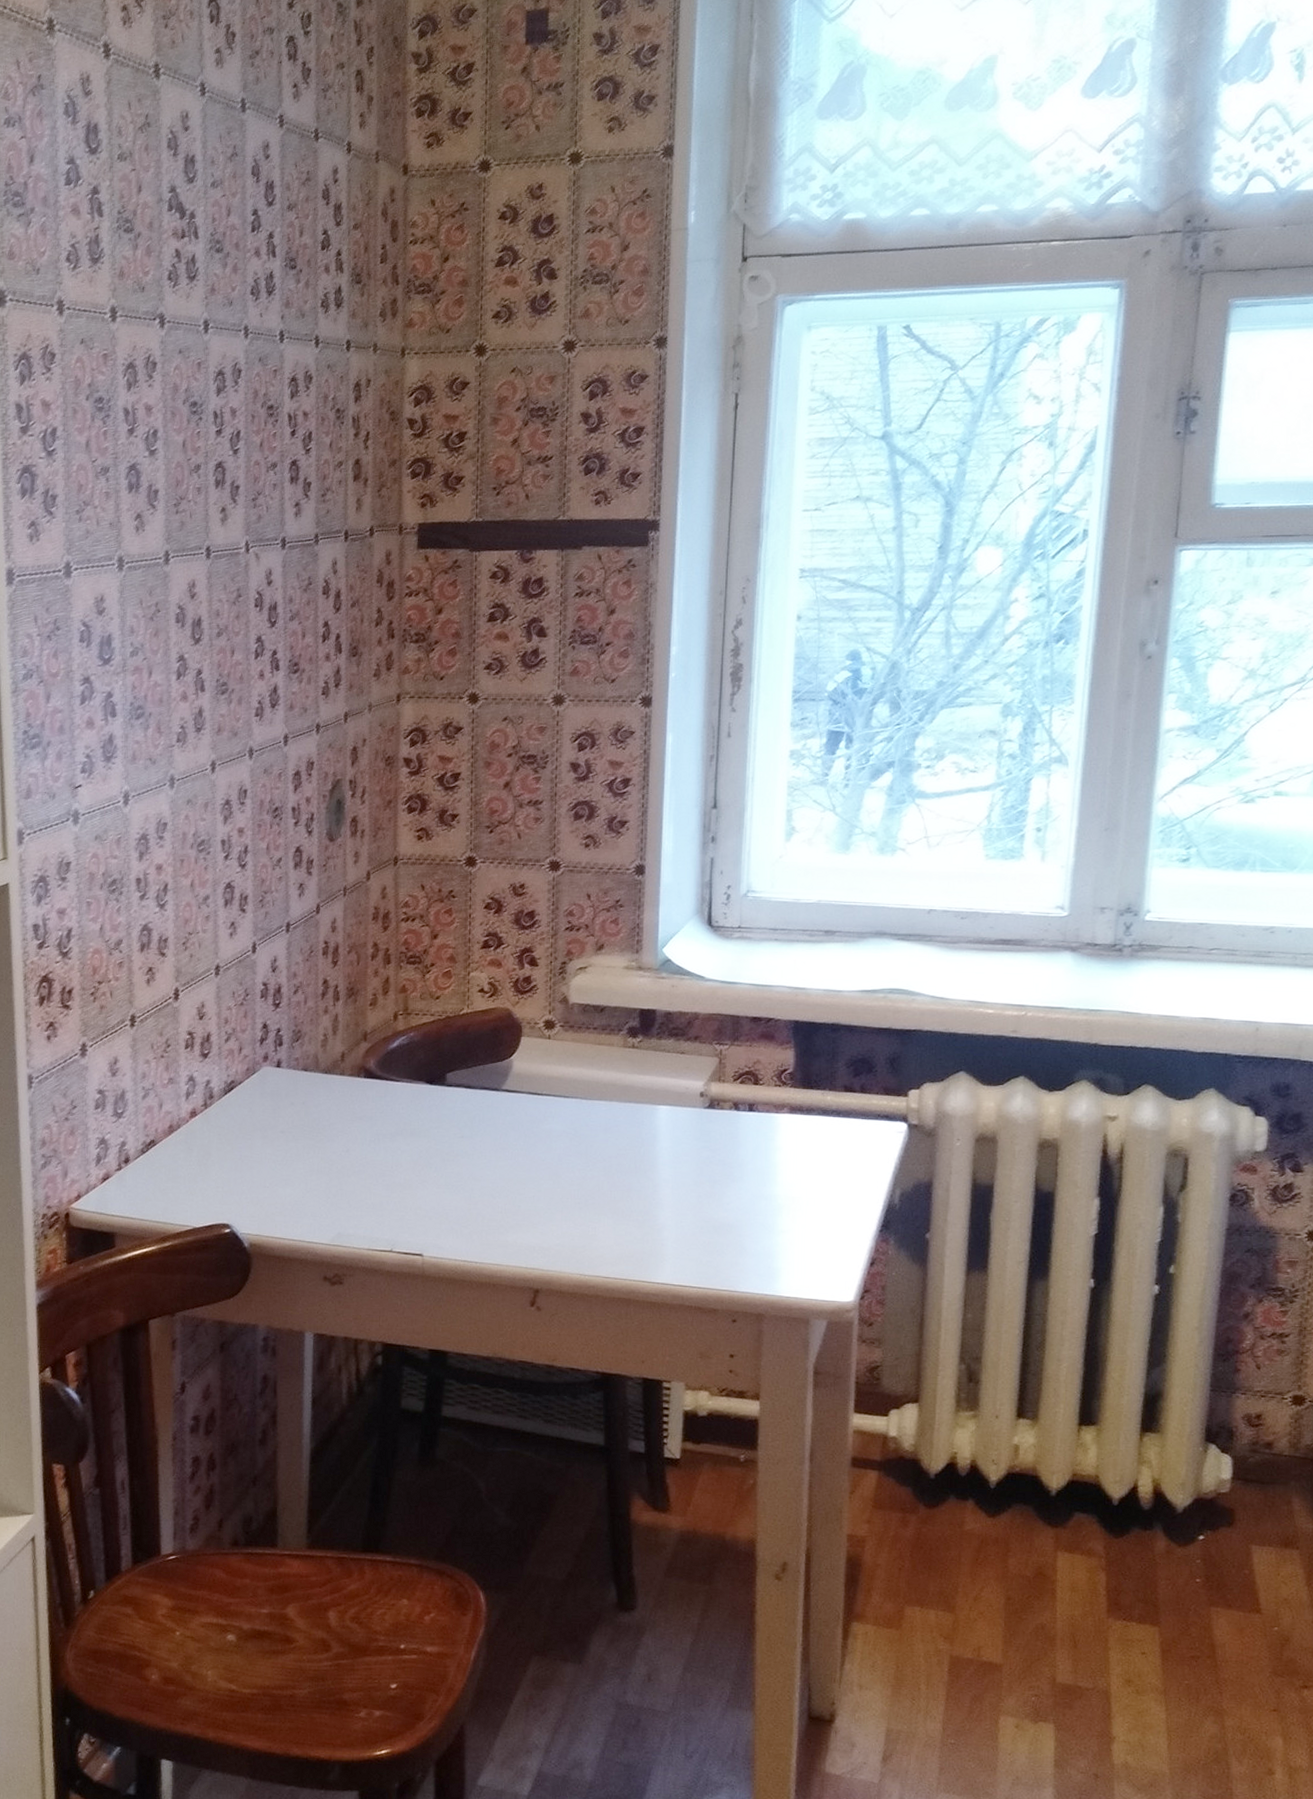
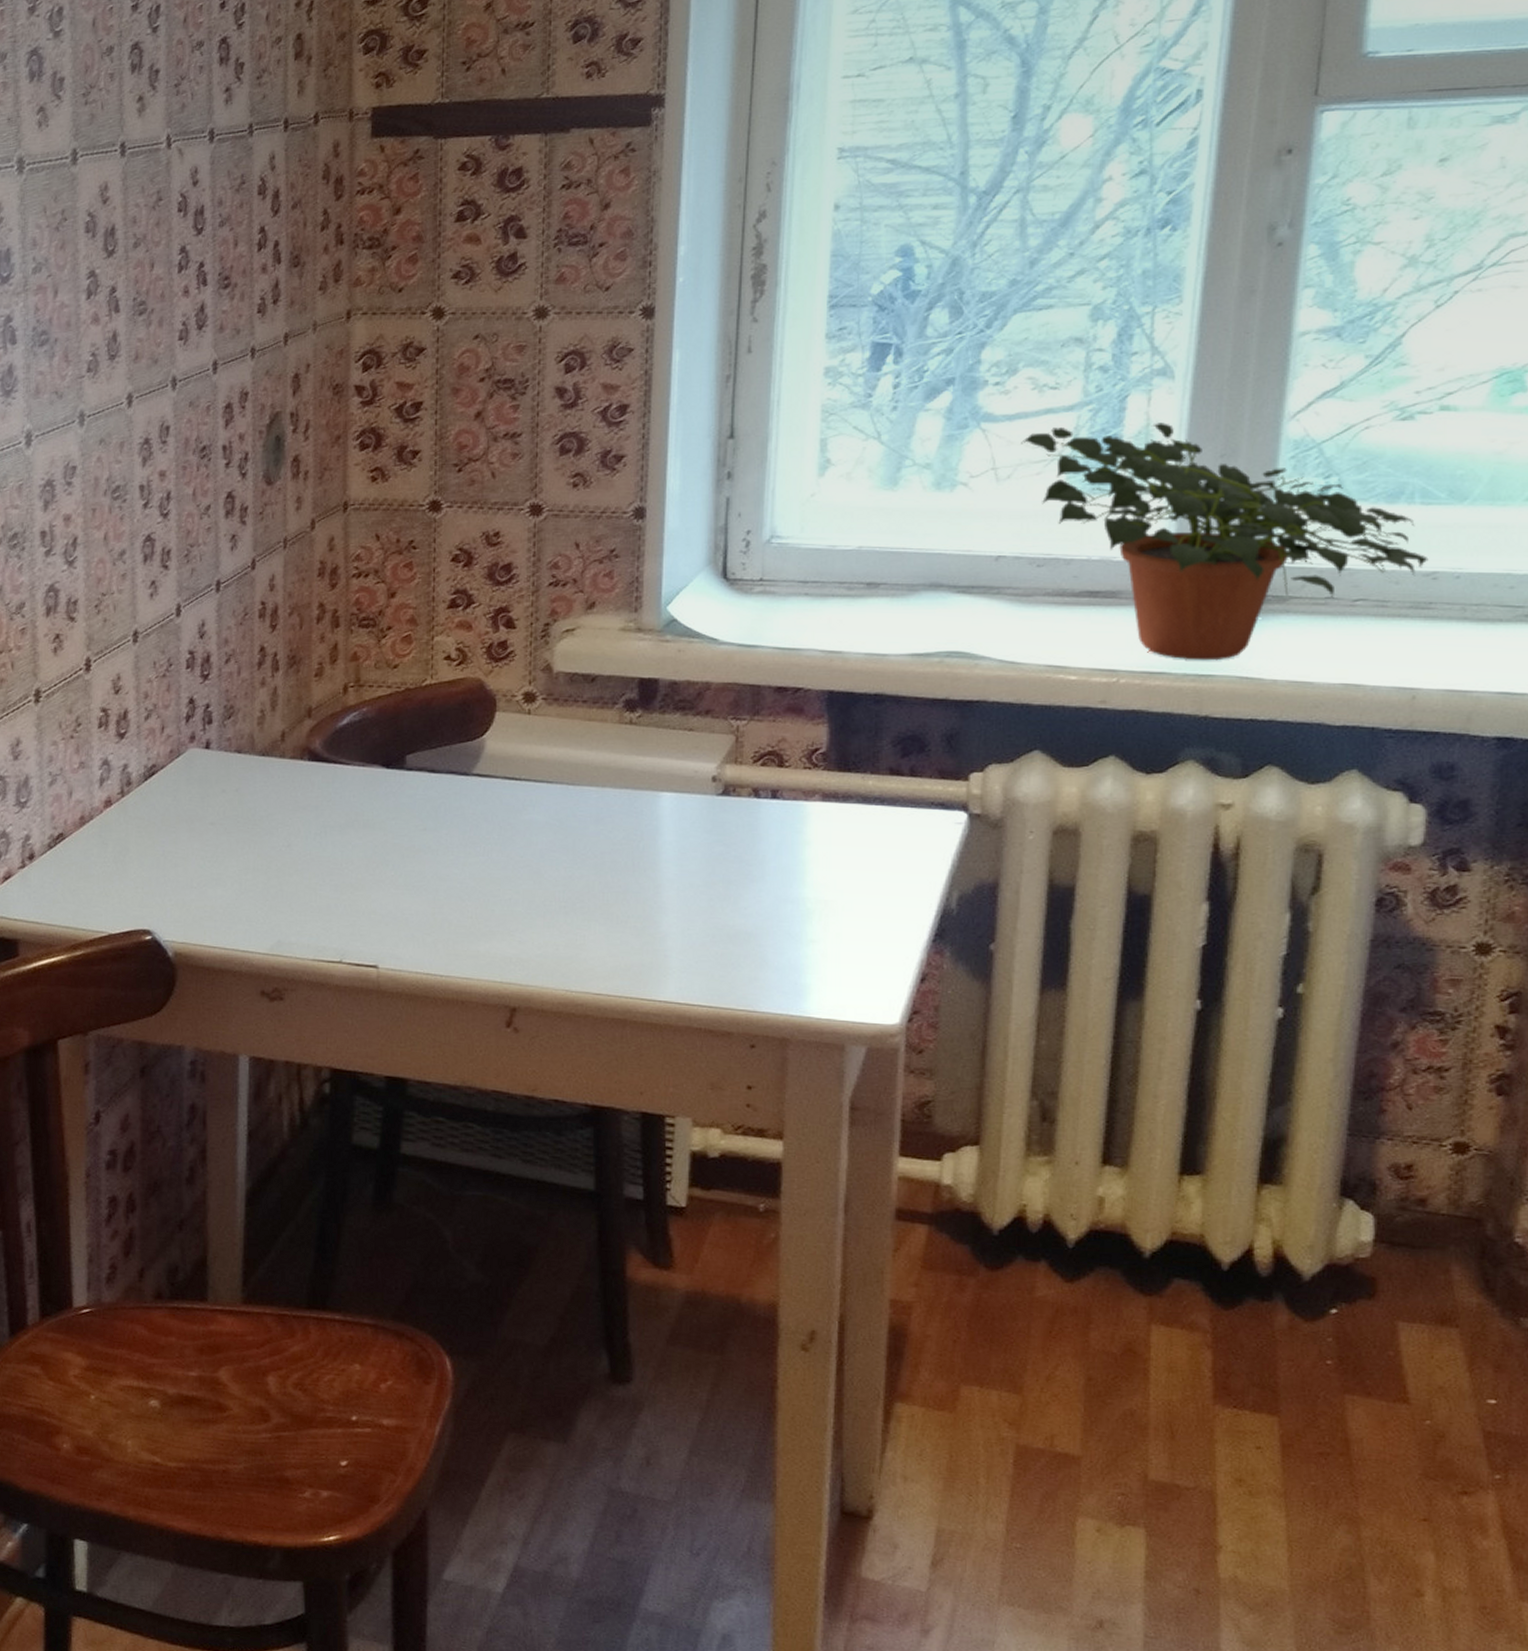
potted plant: none [948,801,1267,998] -> present [1021,423,1429,661]

